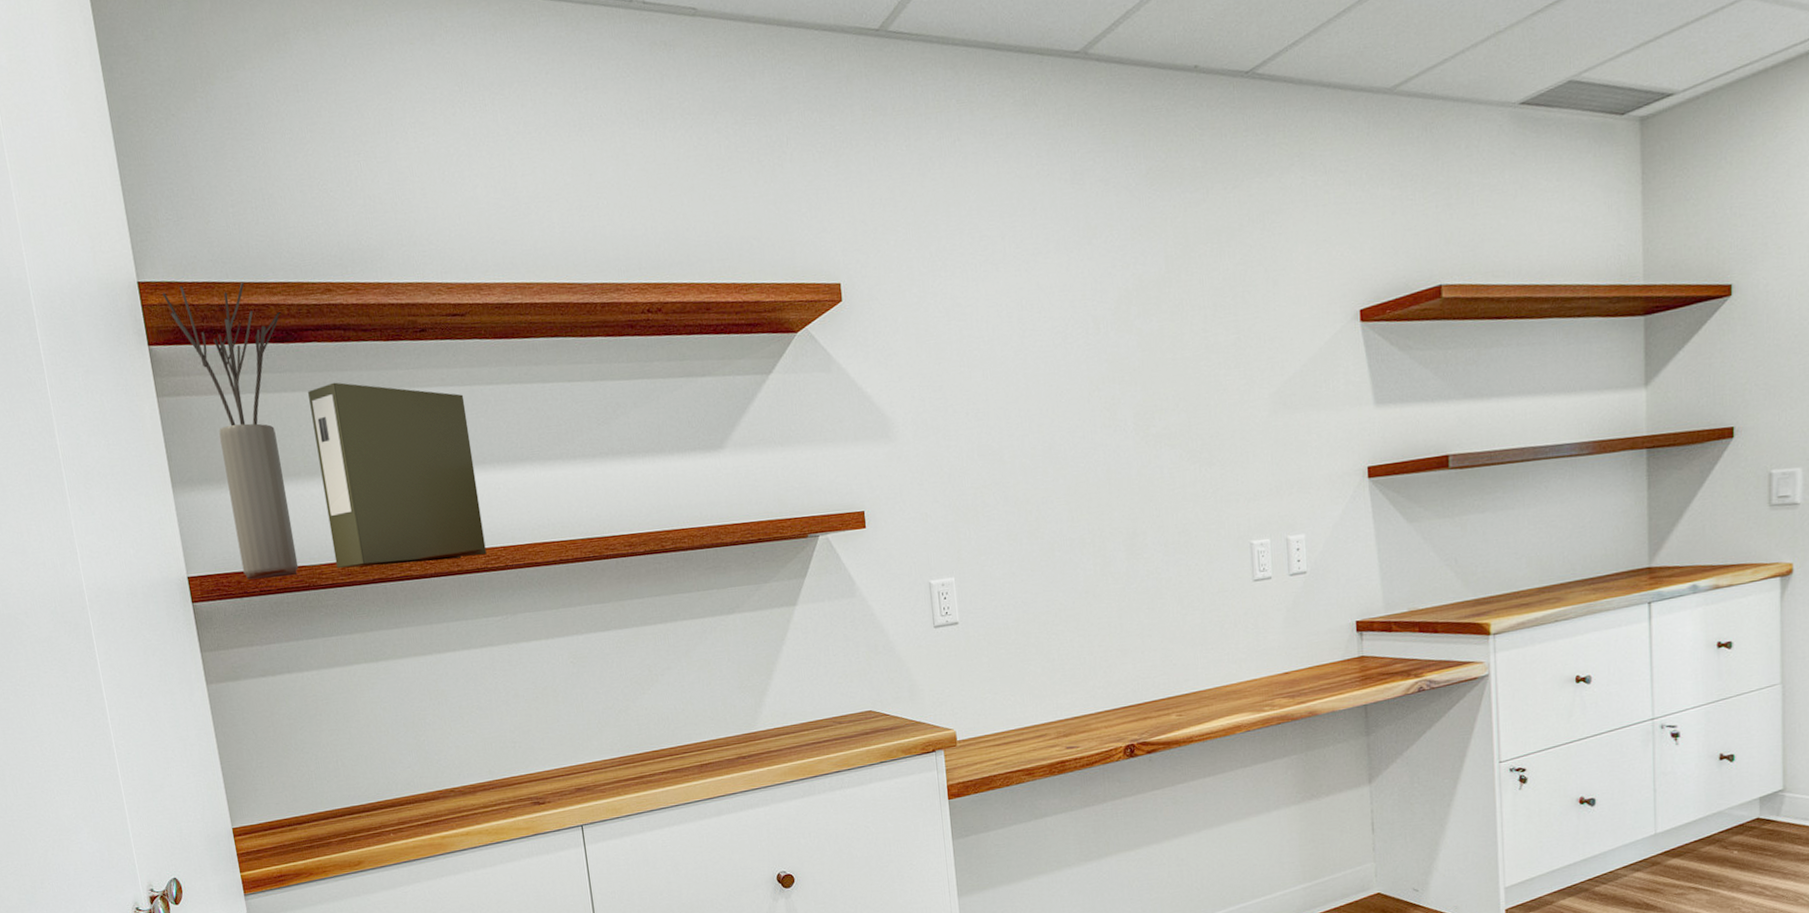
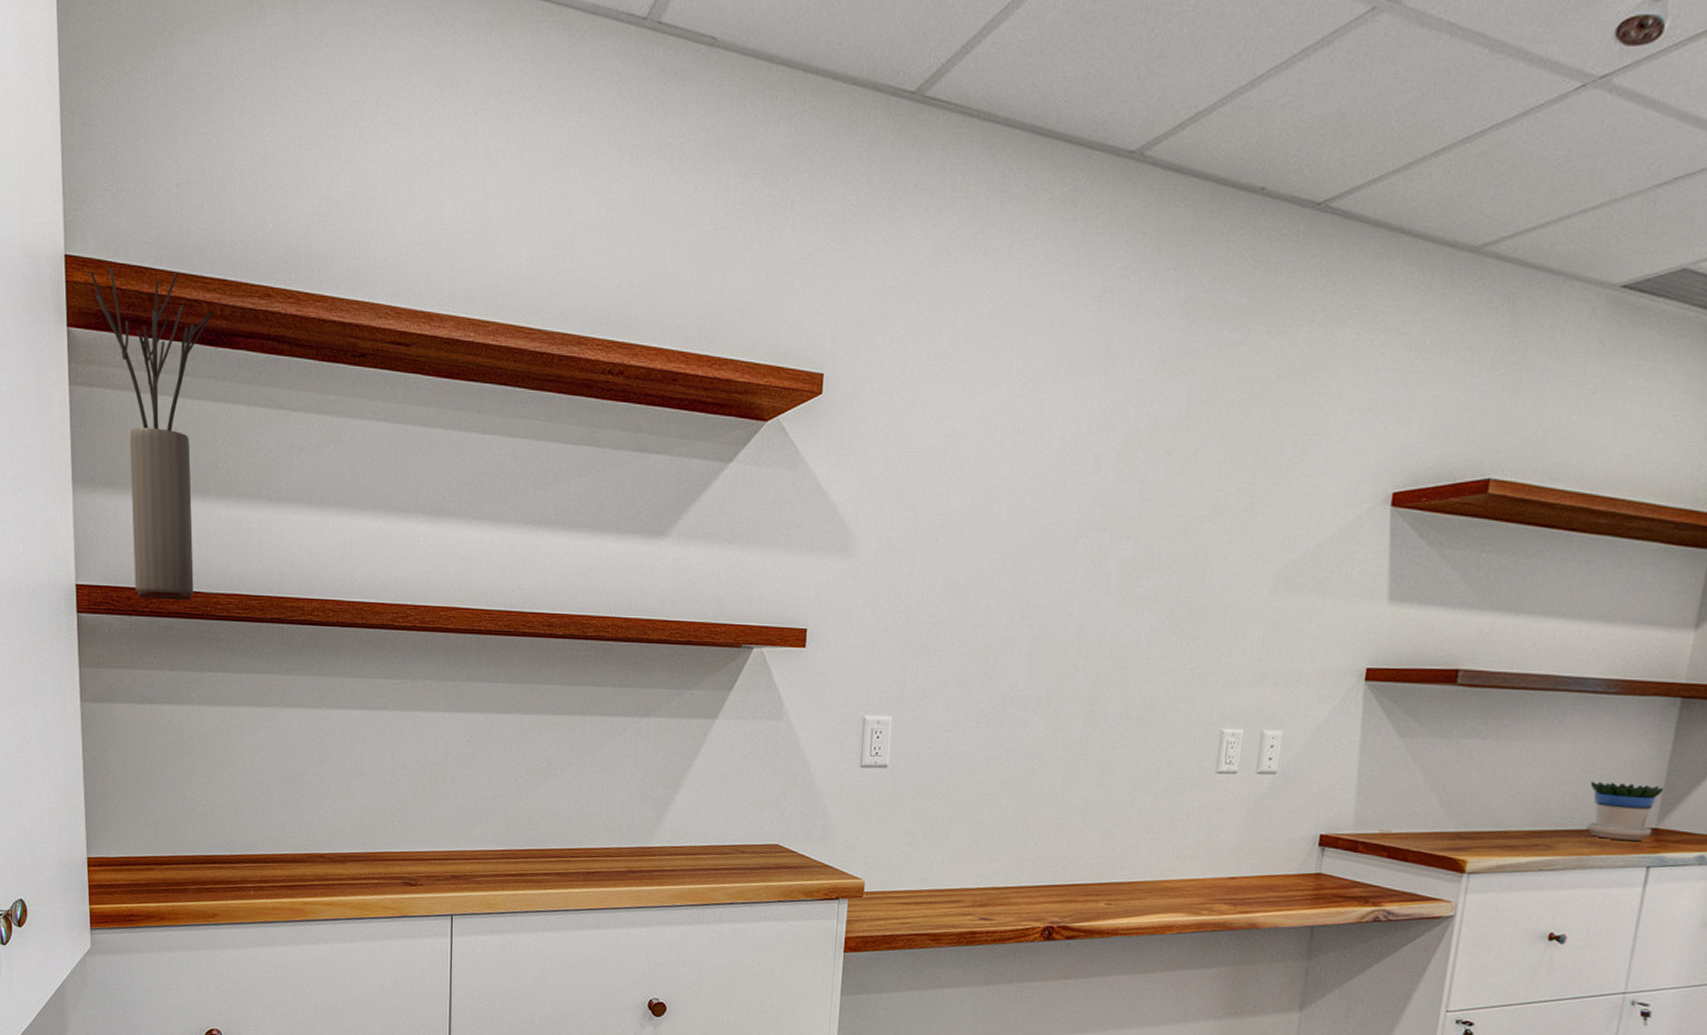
binder: present [308,382,487,569] -> none [230,398,396,611]
flowerpot: none [1583,529,1649,584] -> present [1585,781,1664,842]

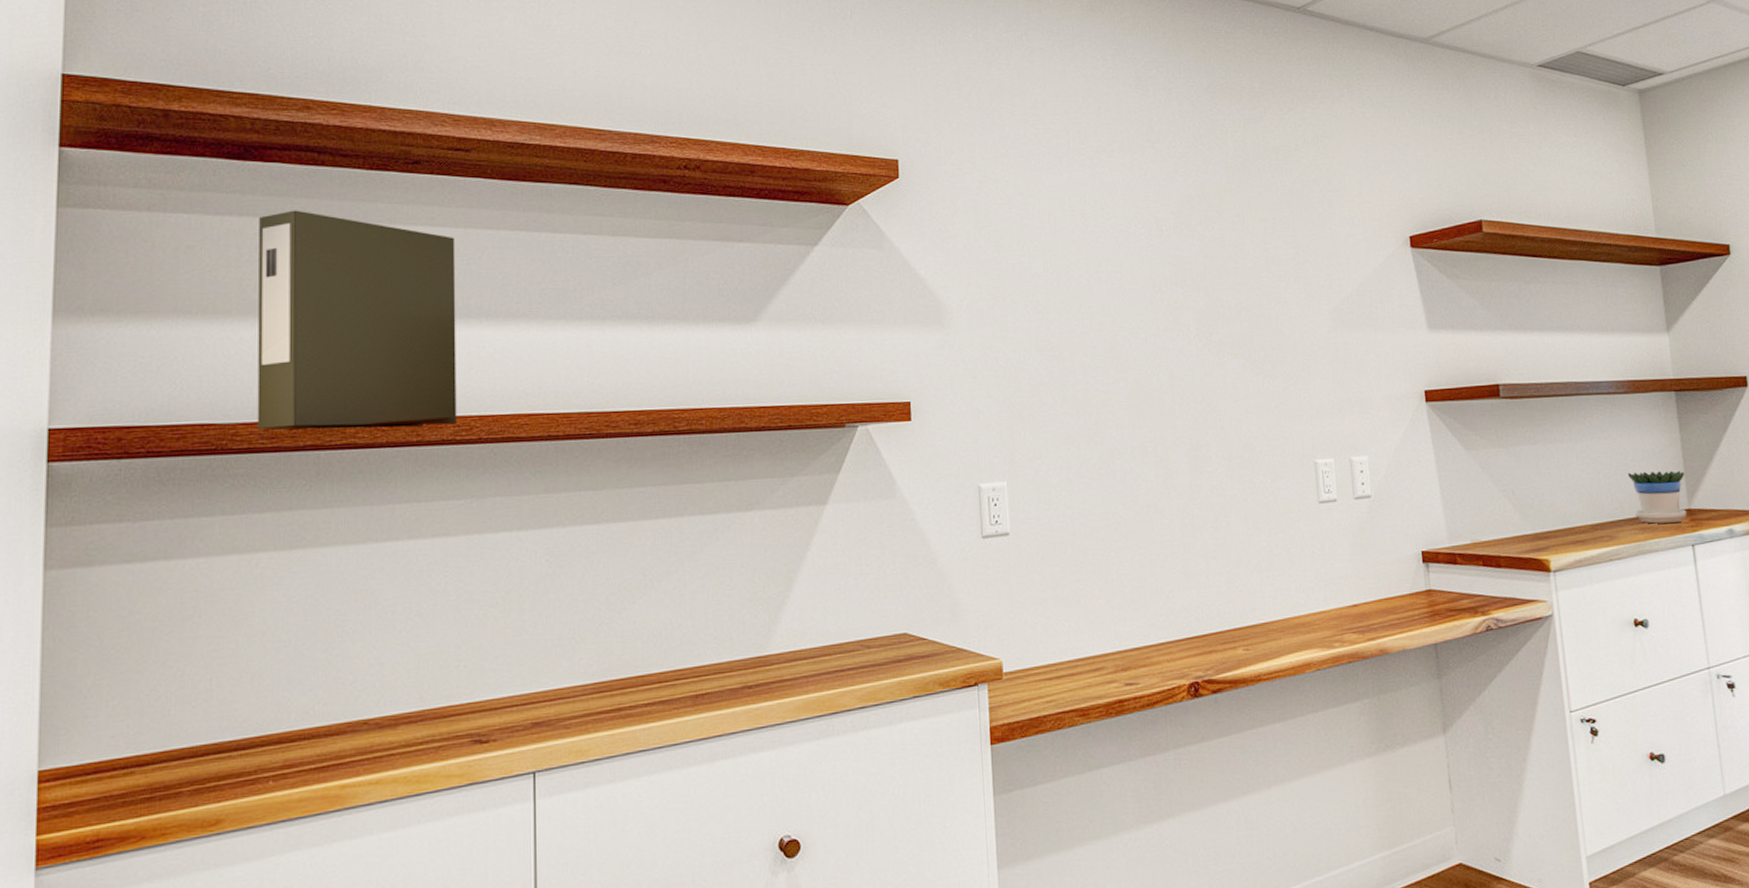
vase: present [89,266,215,601] -> none [92,84,244,438]
binder: none [230,398,396,611] -> present [257,210,457,430]

